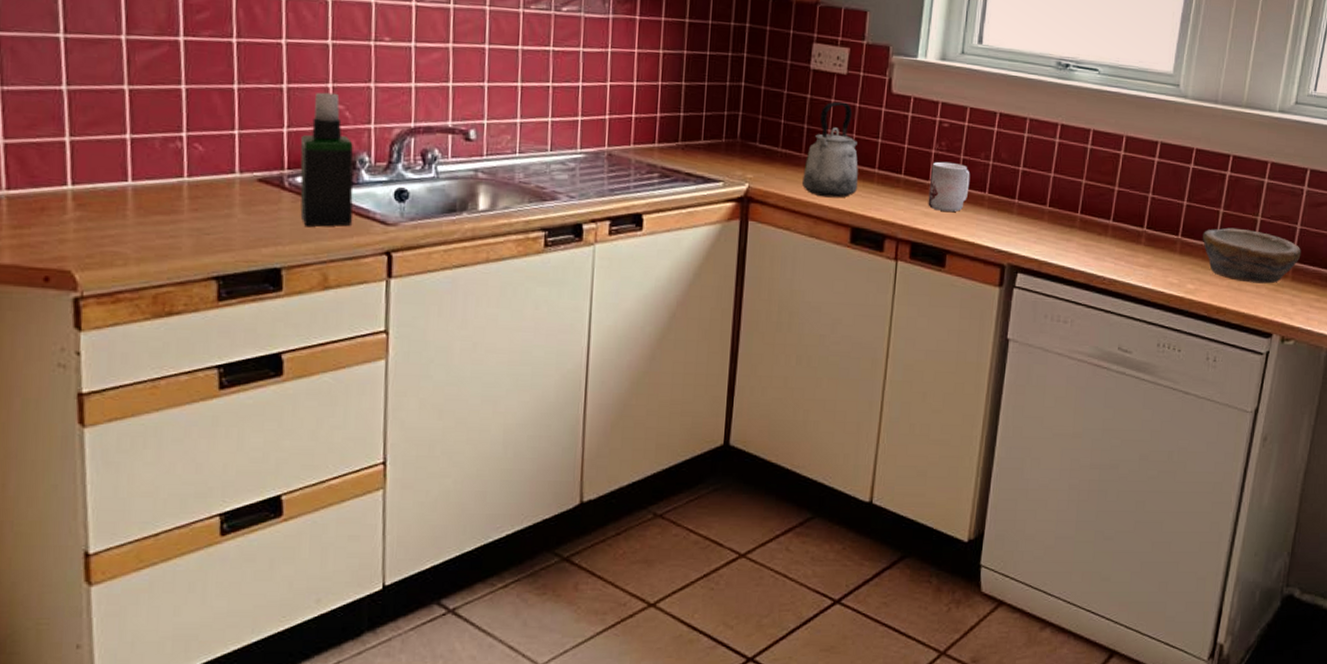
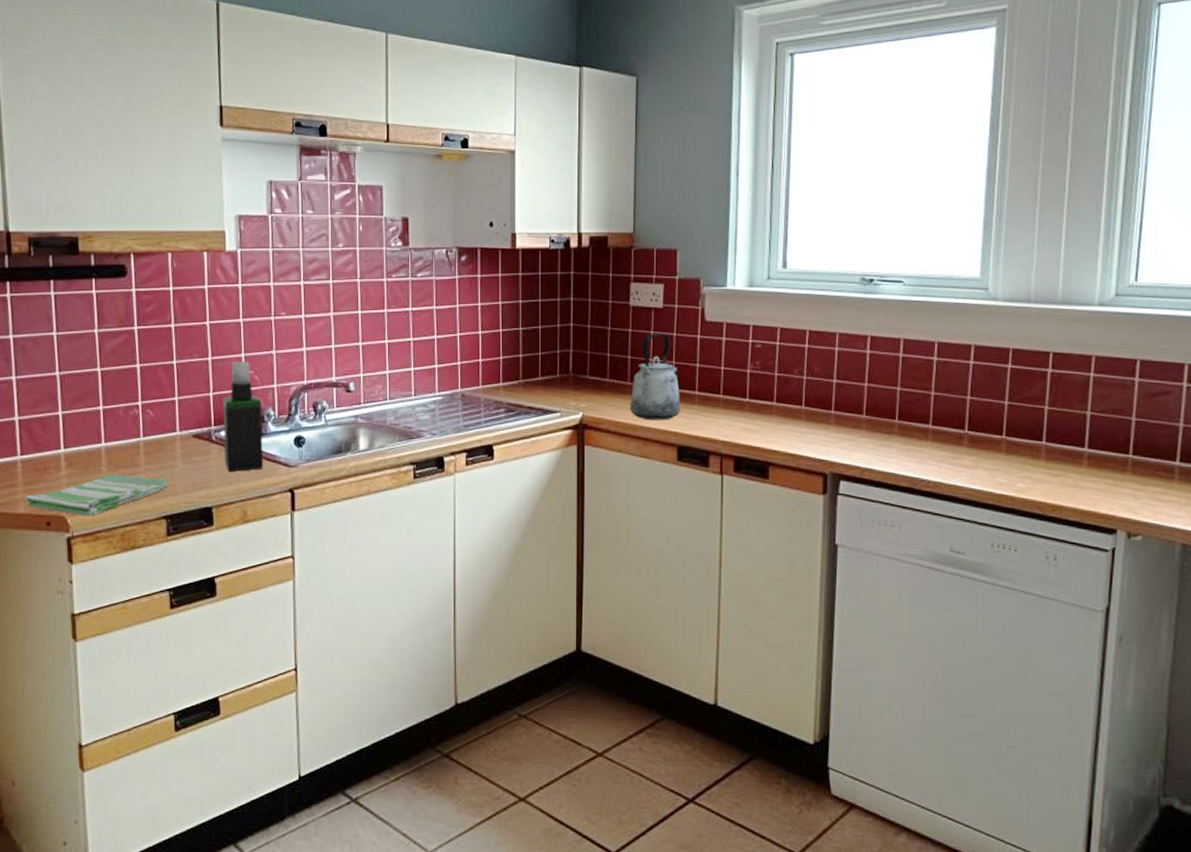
dish towel: none [10,221,223,273] -> present [24,474,169,516]
mug: present [928,161,970,212] -> none [747,380,786,426]
bowl: present [1202,227,1301,284] -> none [1028,424,1140,479]

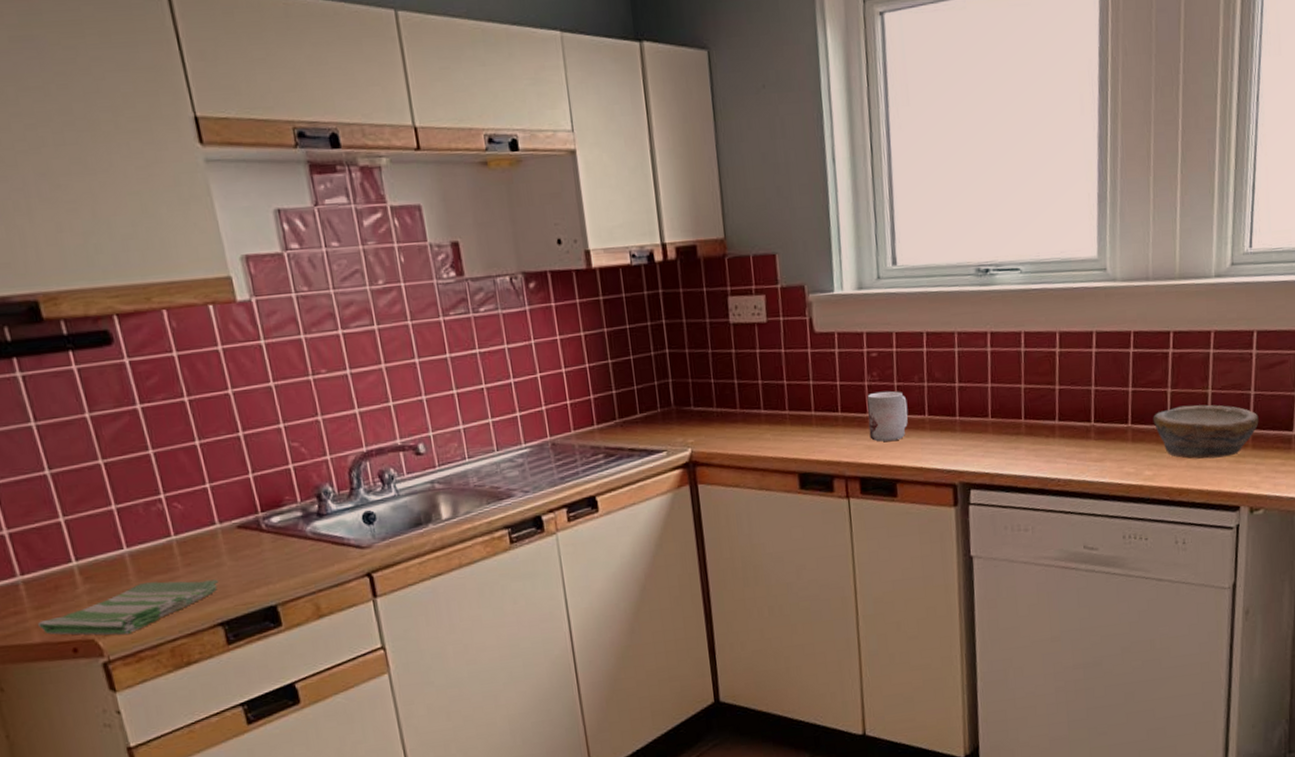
spray bottle: present [222,361,264,471] -> none [266,432,331,562]
kettle: present [629,333,681,420] -> none [742,350,798,449]
mug: none [747,380,786,426] -> present [867,391,909,442]
bowl: none [1028,424,1140,479] -> present [1153,404,1259,460]

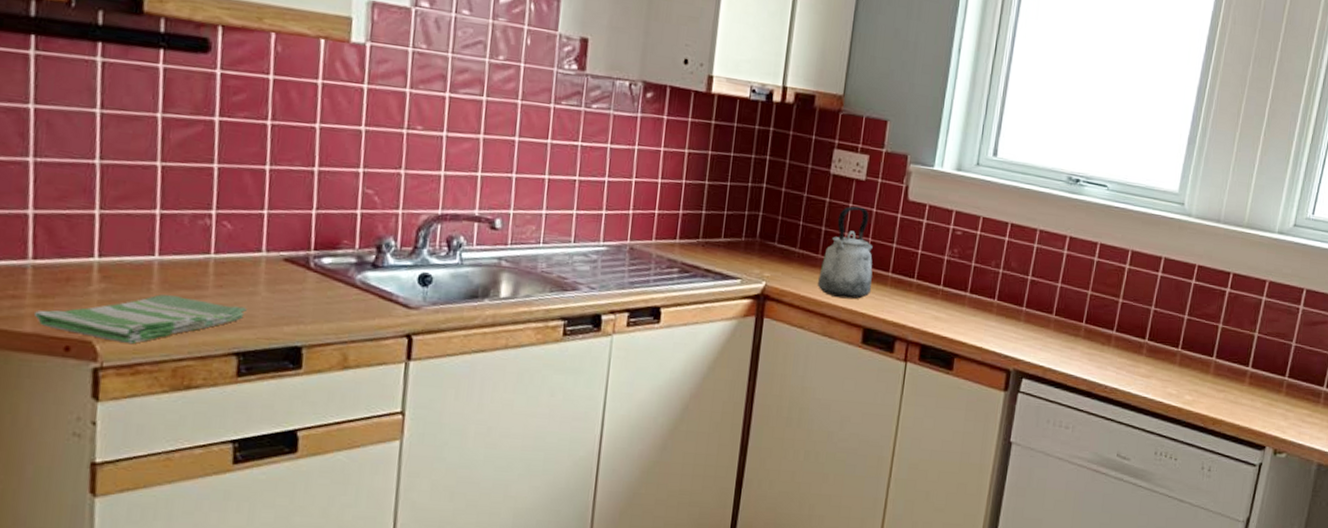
kettle: none [742,350,798,449] -> present [817,206,873,300]
mug: present [867,391,909,442] -> none [938,268,981,317]
bowl: present [1153,404,1259,460] -> none [1201,342,1296,398]

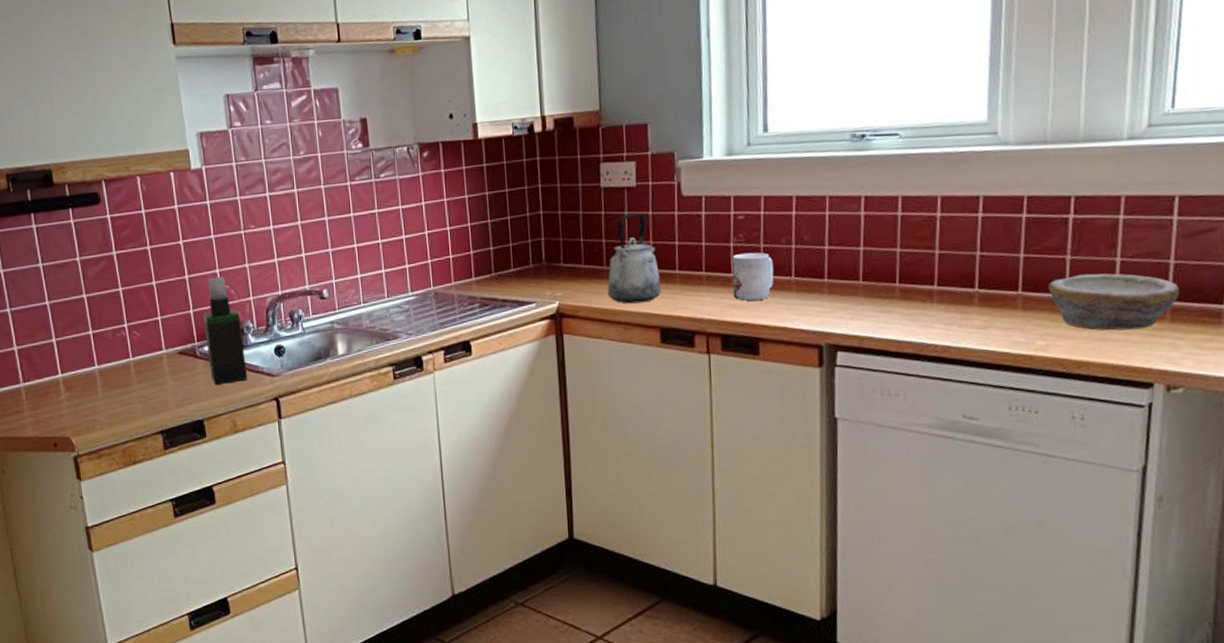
dish towel: present [33,294,247,345] -> none [31,394,161,436]
spray bottle: none [324,176,380,308] -> present [202,276,248,384]
mug: none [938,268,981,317] -> present [732,252,774,301]
bowl: none [1201,342,1296,398] -> present [1048,273,1180,331]

